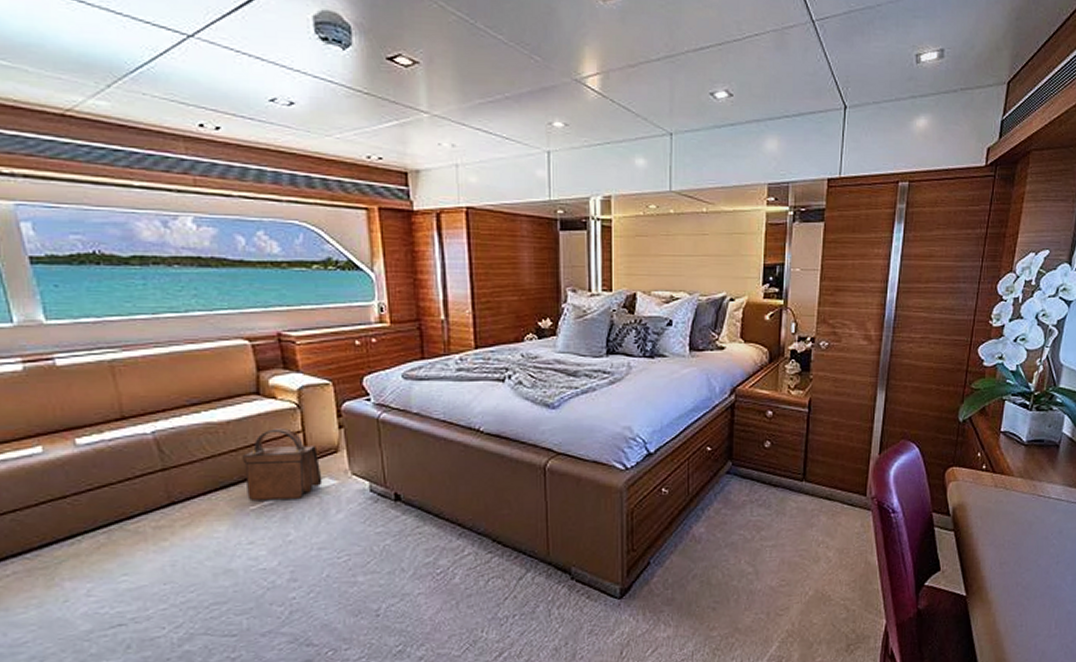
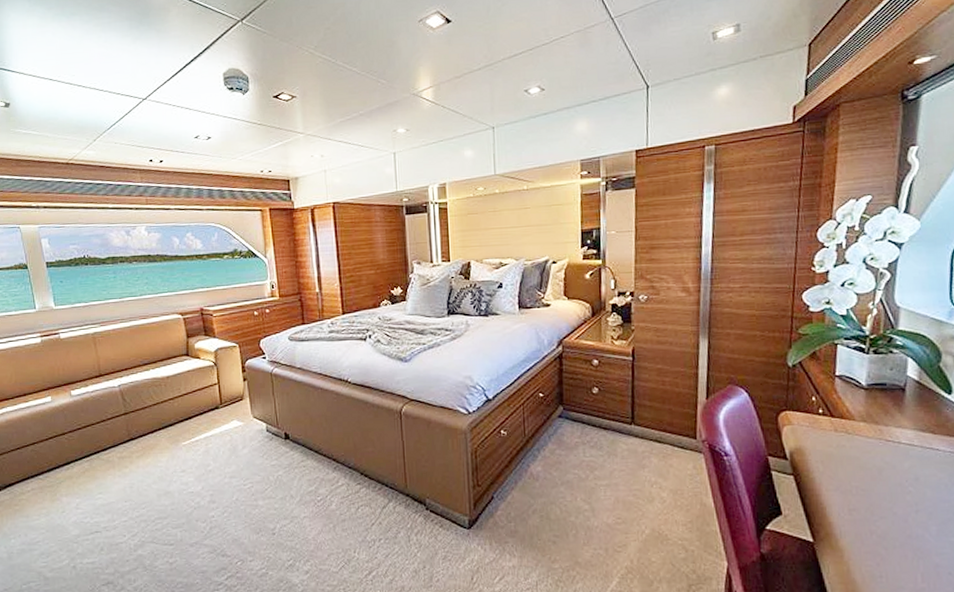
handbag: present [242,428,323,502] -> none [177,381,232,439]

